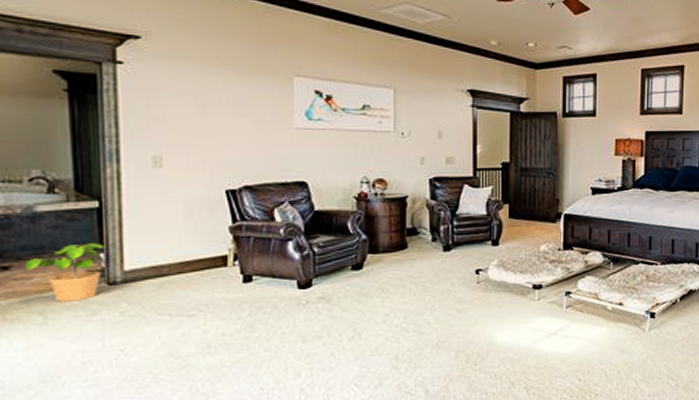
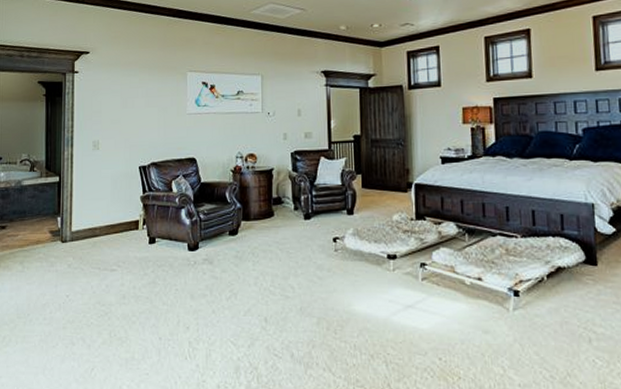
potted plant: present [25,242,106,302] -> none [14,209,62,255]

